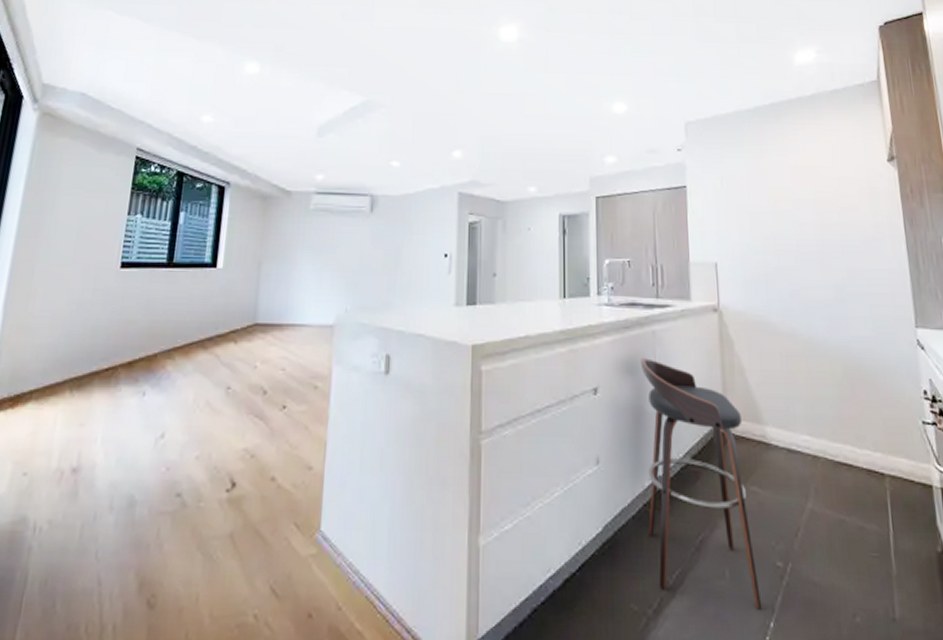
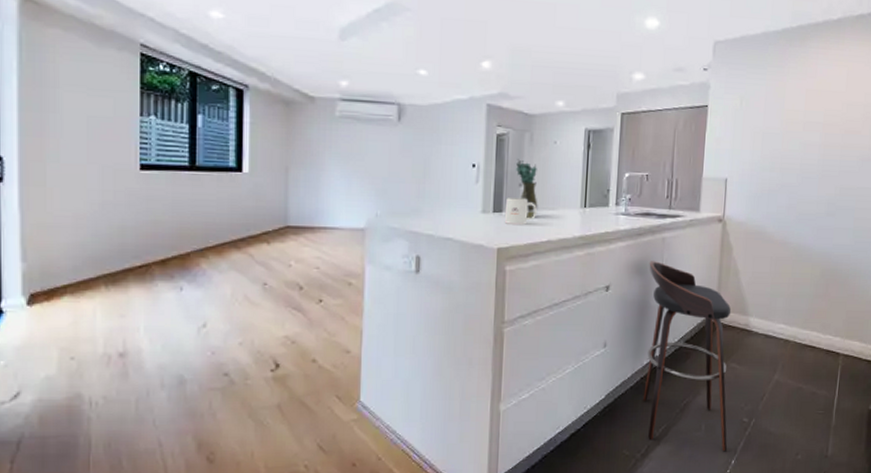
mug: none [478,289,514,320] -> present [504,198,538,226]
vase: none [490,247,514,311] -> present [516,159,538,218]

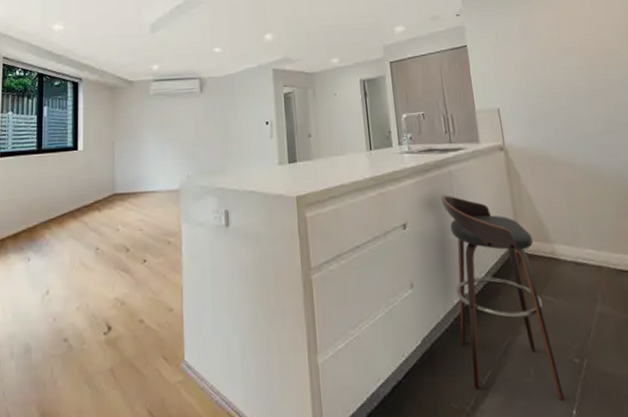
mug: present [504,198,538,226] -> none [298,147,328,174]
vase: present [516,159,538,218] -> none [304,113,328,165]

